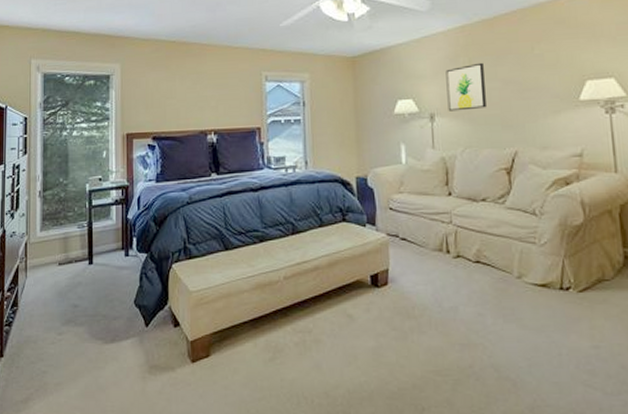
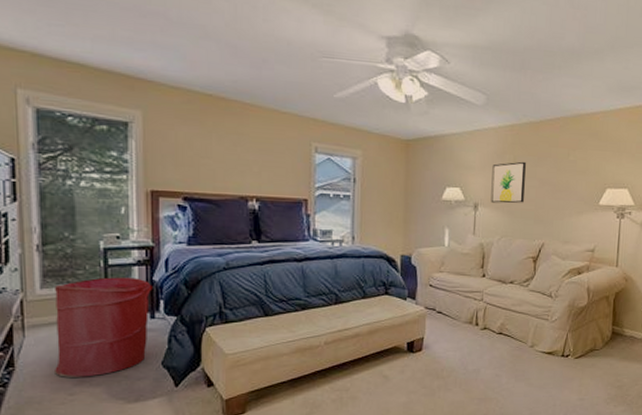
laundry hamper: none [48,217,127,317] -> present [55,277,153,377]

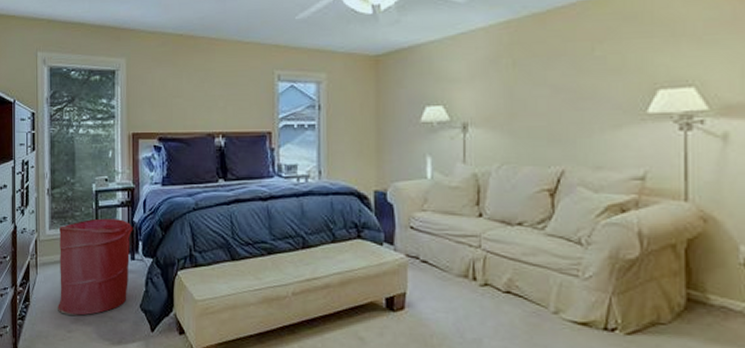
wall art: present [491,161,526,204] -> none [484,65,530,121]

